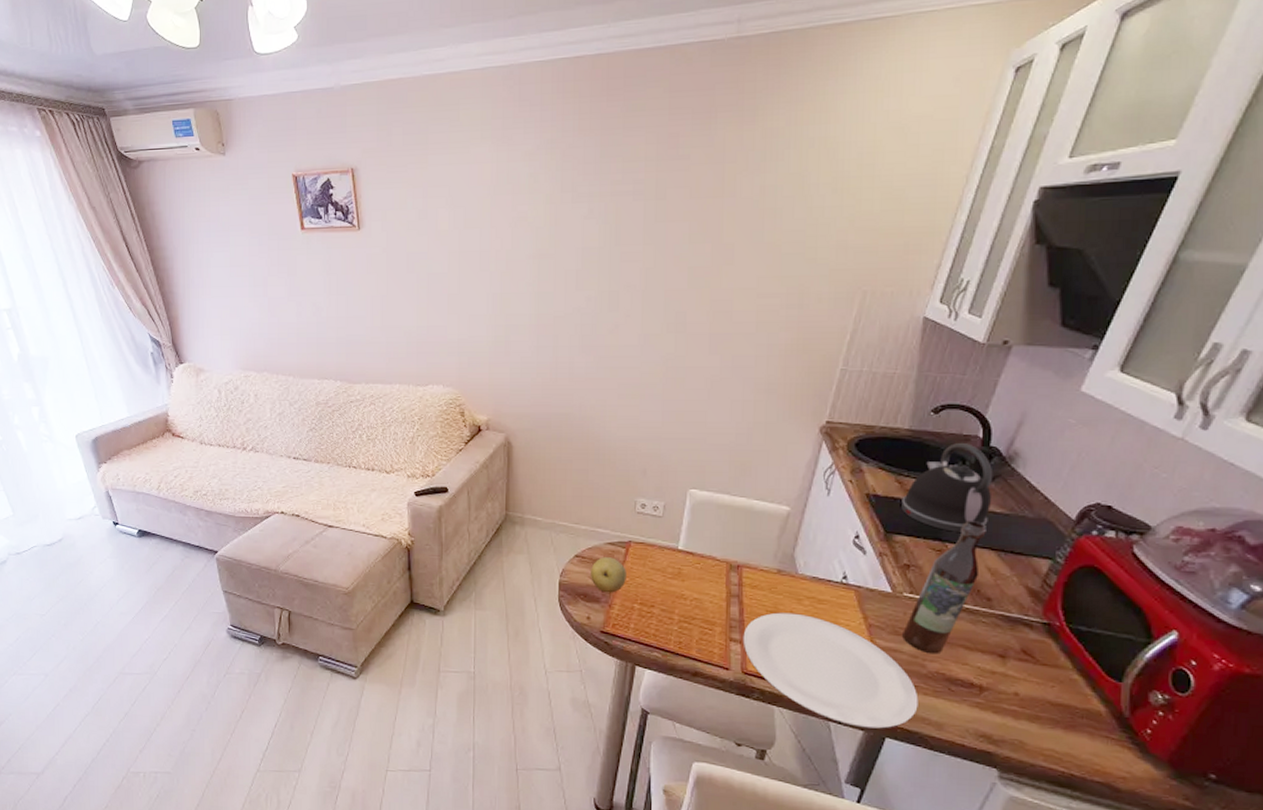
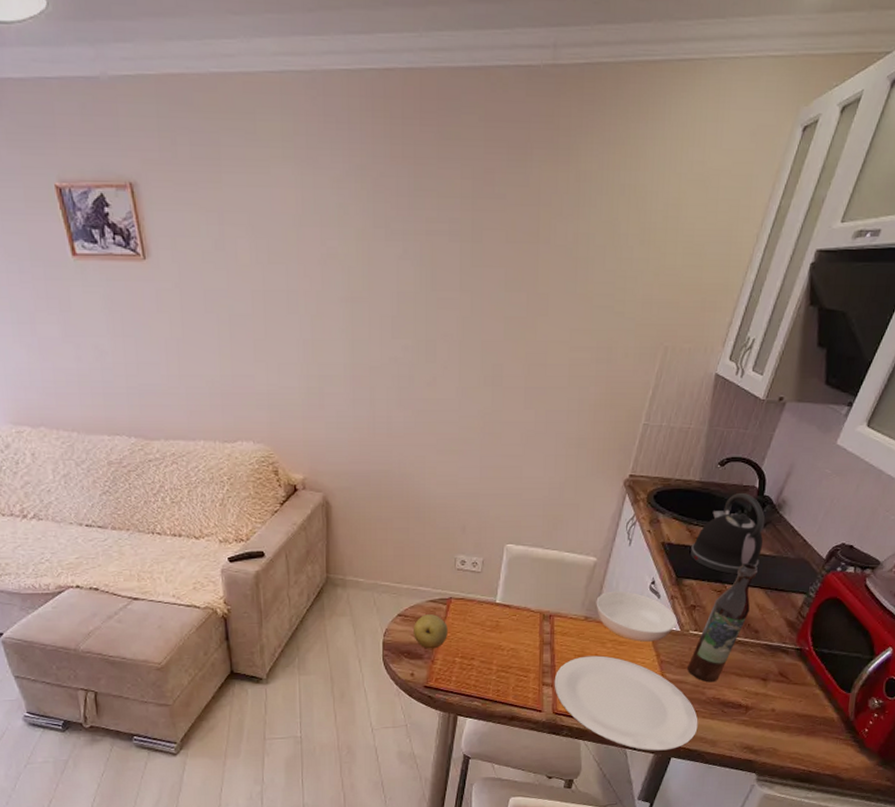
bowl: none [790,543,888,602] -> present [596,591,678,642]

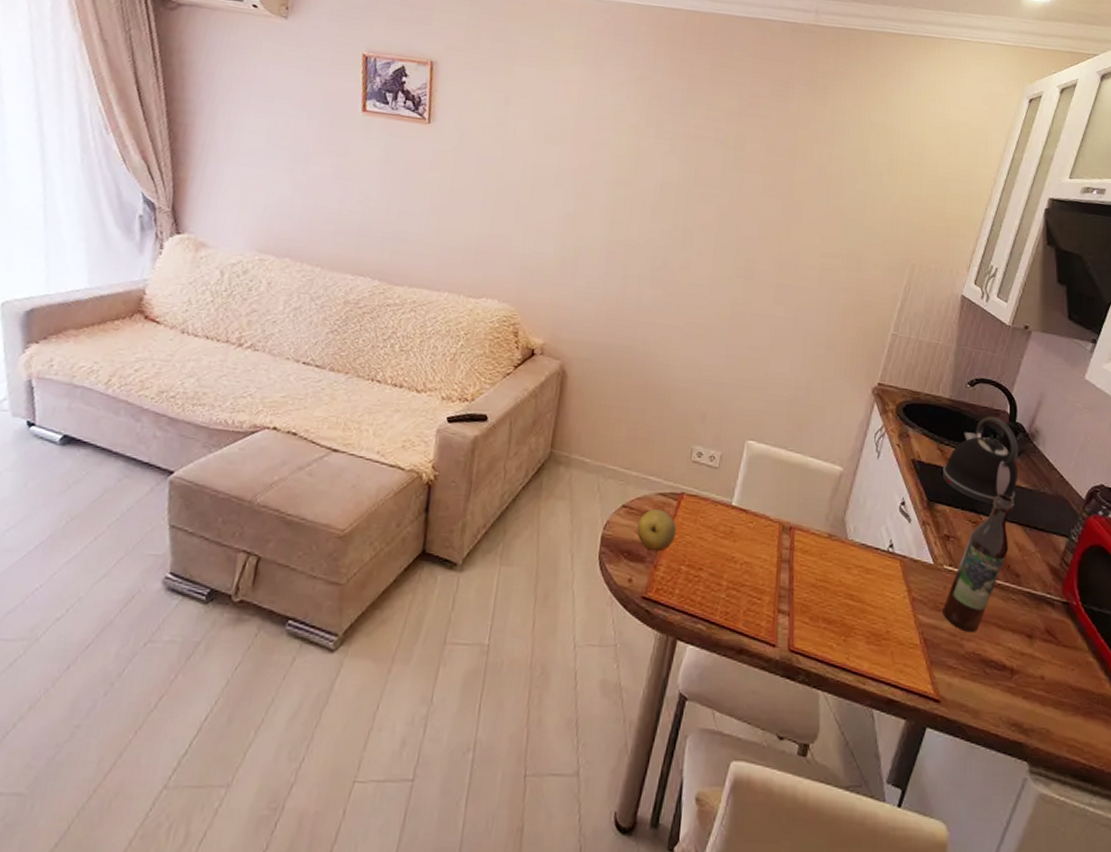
plate: present [554,655,698,751] -> none [791,581,957,717]
bowl: present [596,591,678,642] -> none [841,507,930,573]

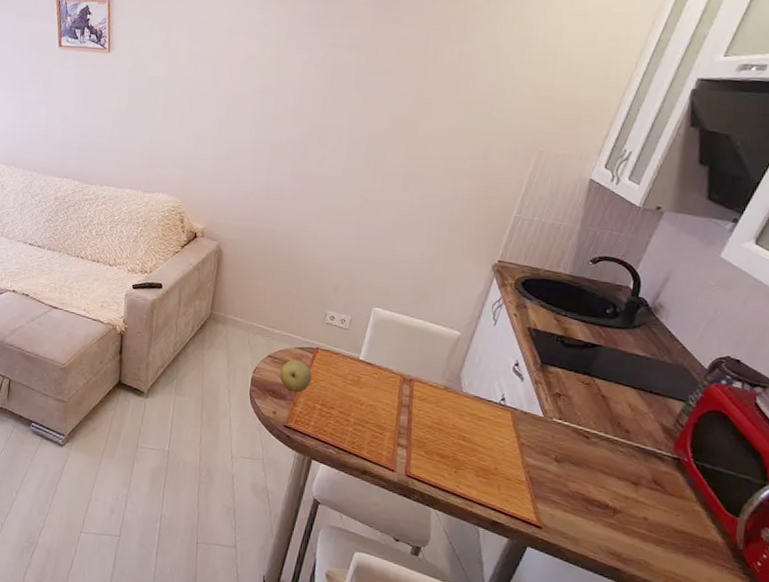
kettle: present [942,416,1019,505] -> none [557,291,640,370]
wine bottle: present [943,493,1014,633] -> none [549,359,630,476]

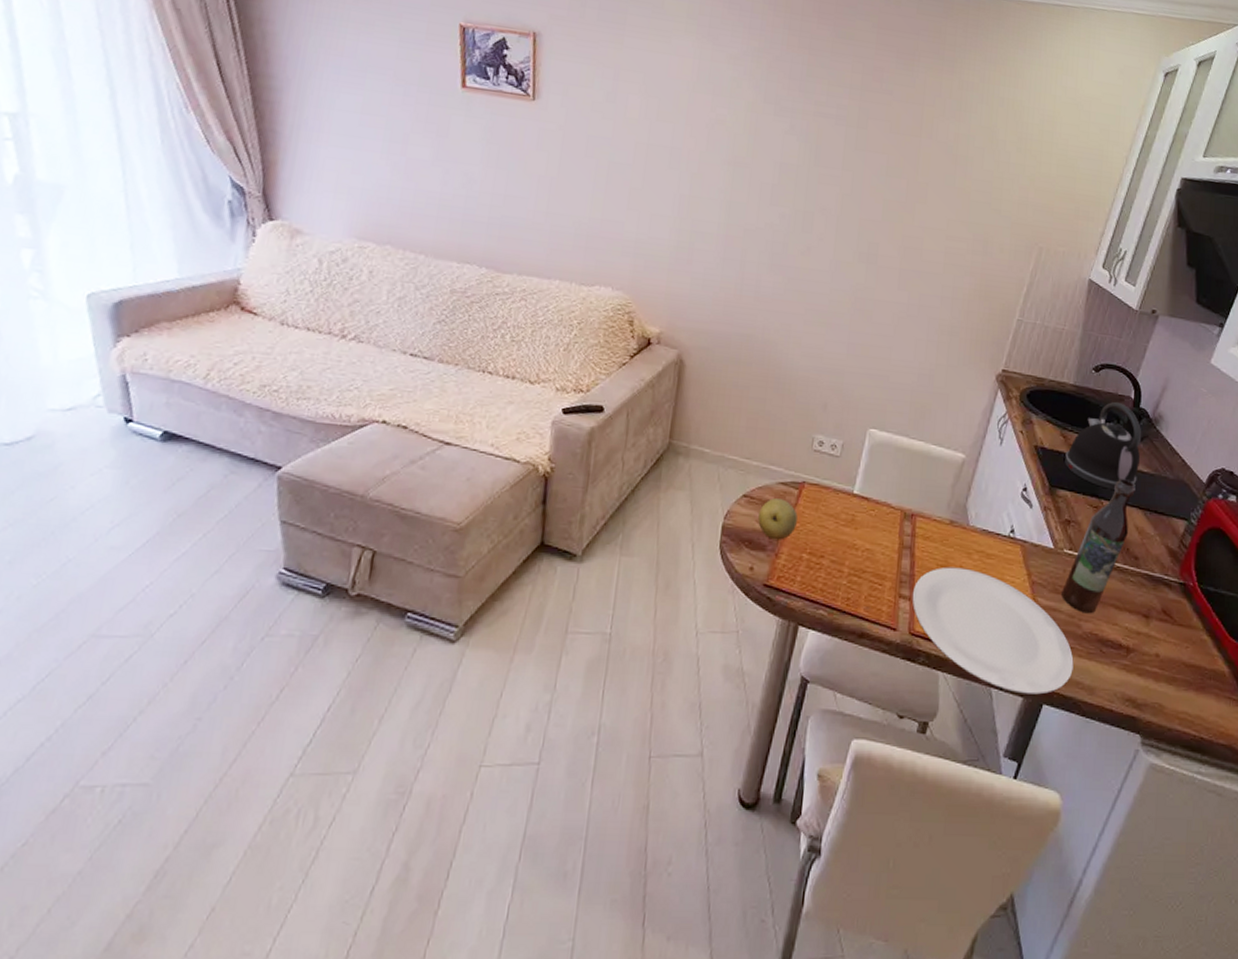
plate: none [408,424,559,539] -> present [912,567,1074,695]
wine bottle: none [549,359,630,476] -> present [1062,478,1136,614]
kettle: none [557,291,640,370] -> present [1065,402,1142,490]

